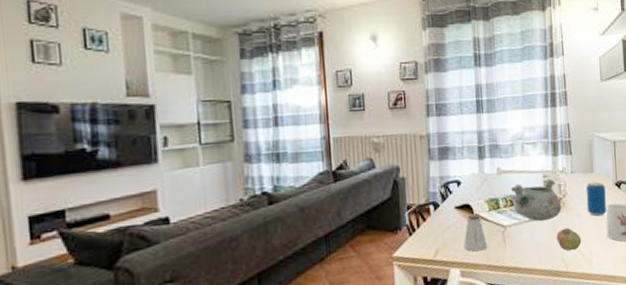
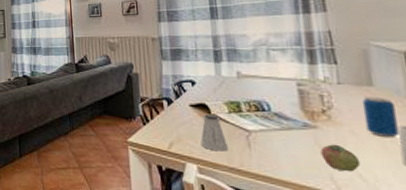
decorative bowl: present [510,178,562,222] -> none [254,88,327,133]

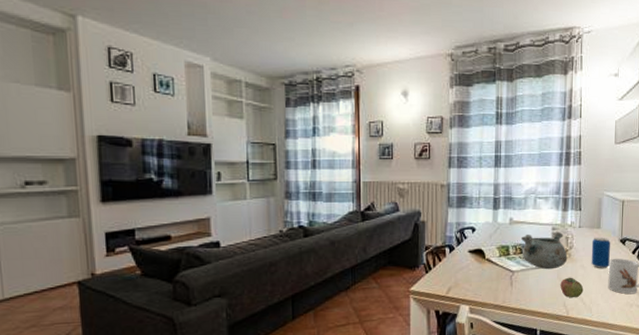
saltshaker: present [200,114,229,152] -> none [474,258,496,292]
decorative bowl: none [254,88,327,133] -> present [520,231,568,270]

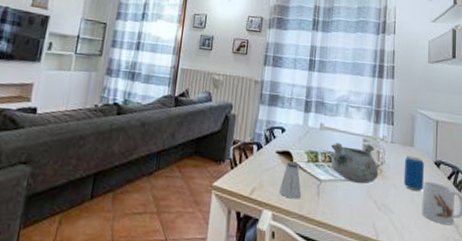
saltshaker: none [474,258,496,292] -> present [279,161,302,199]
apple: present [560,277,584,298] -> none [370,195,395,221]

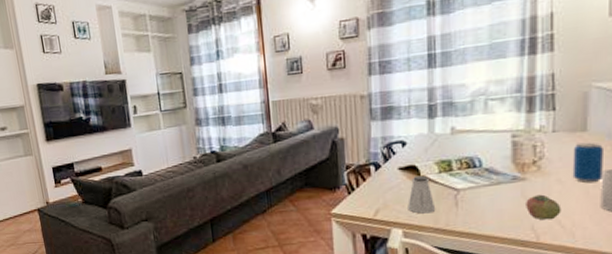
decorative bowl: present [330,142,379,184] -> none [467,138,536,186]
apple: none [370,195,395,221] -> present [526,194,561,221]

